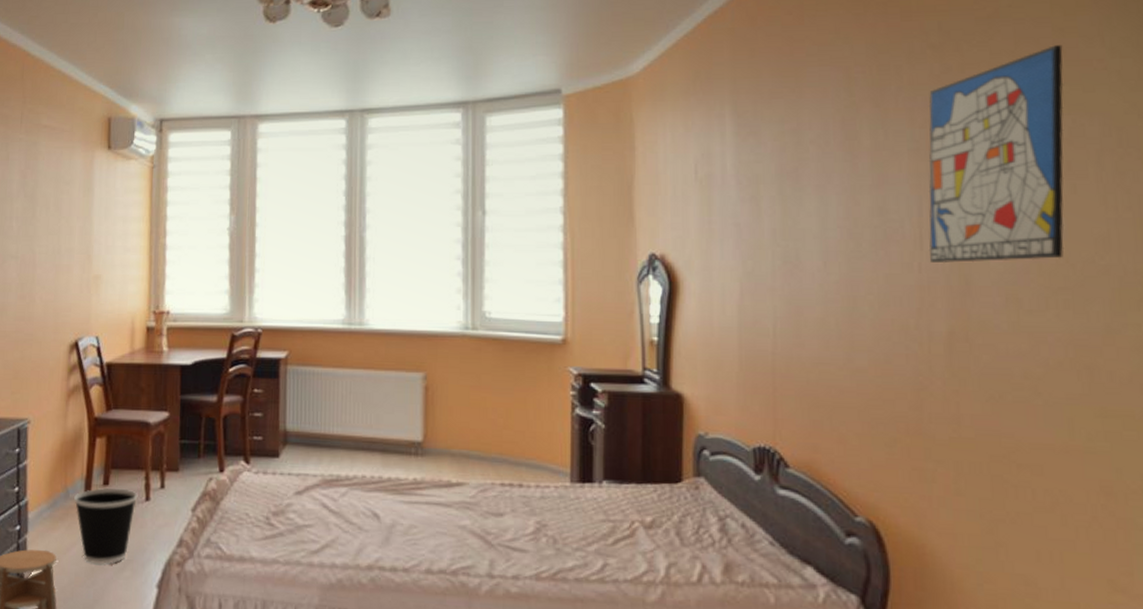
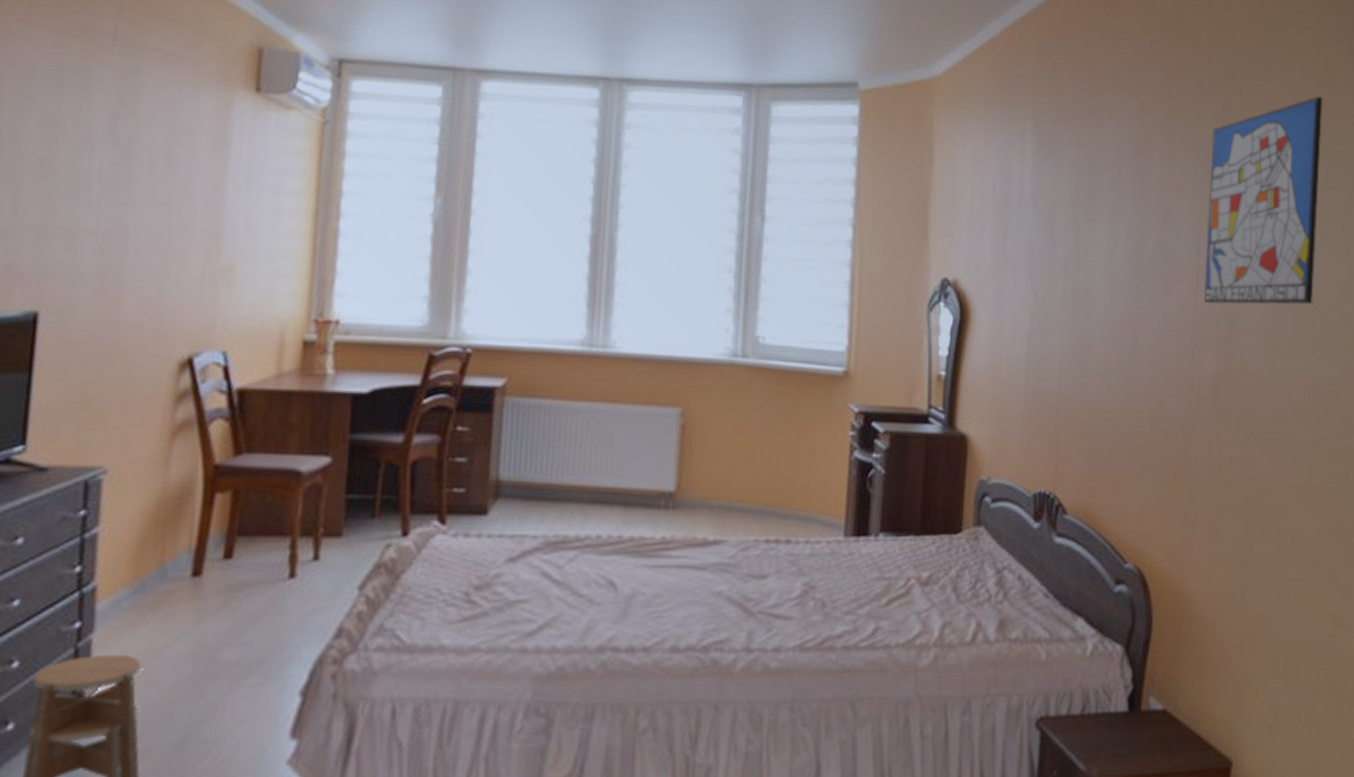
wastebasket: present [74,488,138,566] -> none [174,562,278,671]

